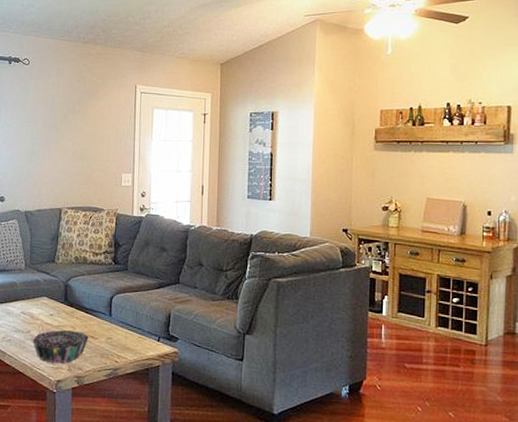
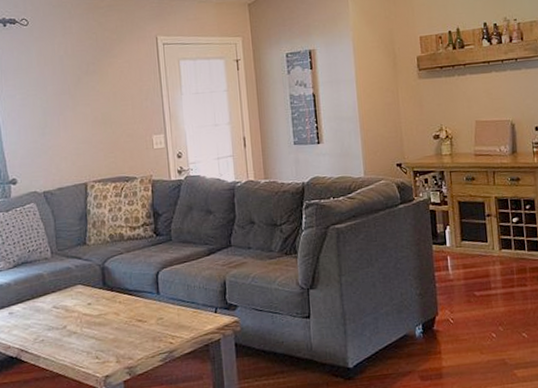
decorative bowl: present [32,330,90,364] -> none [70,317,137,359]

